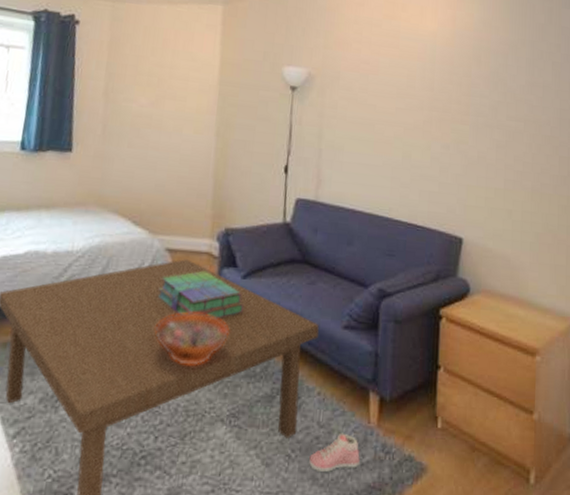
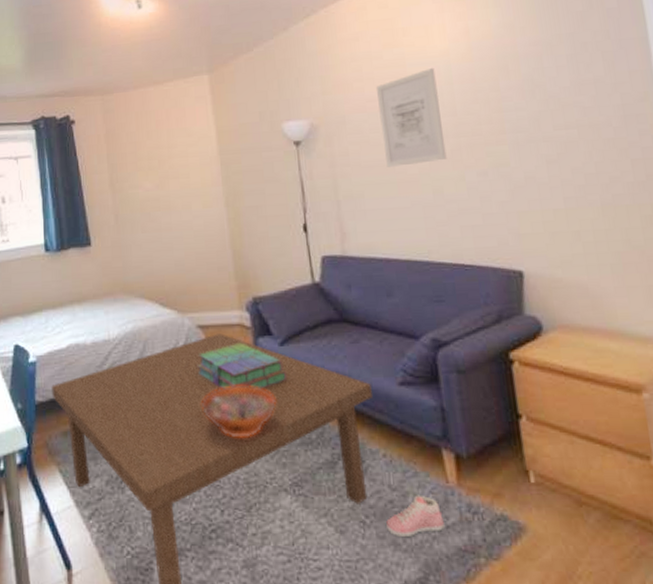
wall art: none [367,44,423,129] -> present [375,67,447,167]

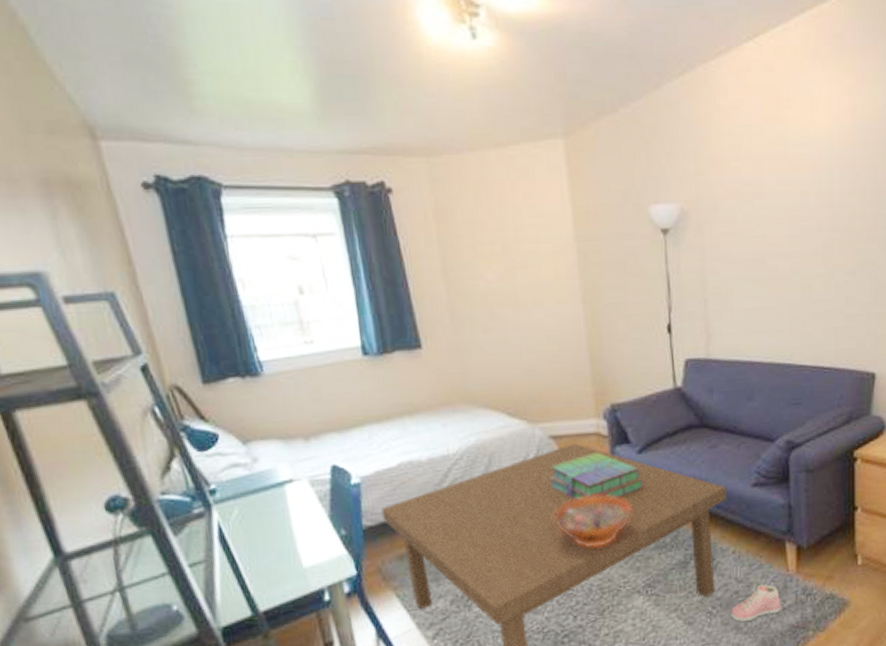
wall art: present [375,67,447,167] -> none [753,149,819,263]

